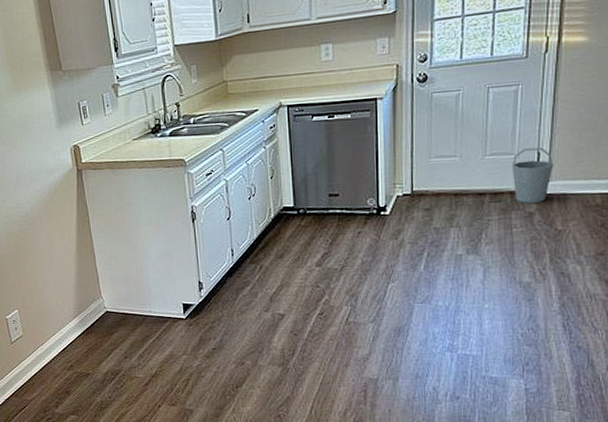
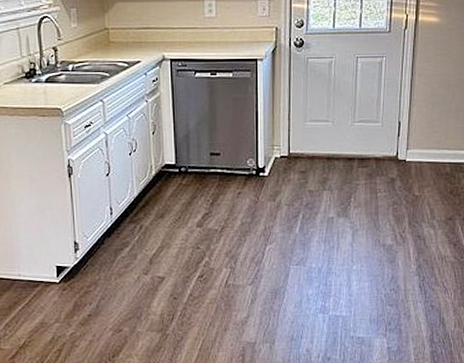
bucket: present [511,147,554,203] -> none [377,117,412,169]

